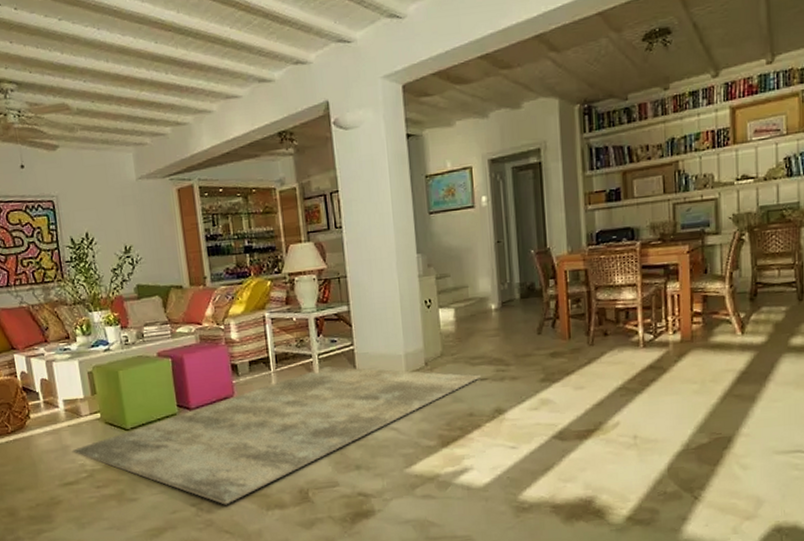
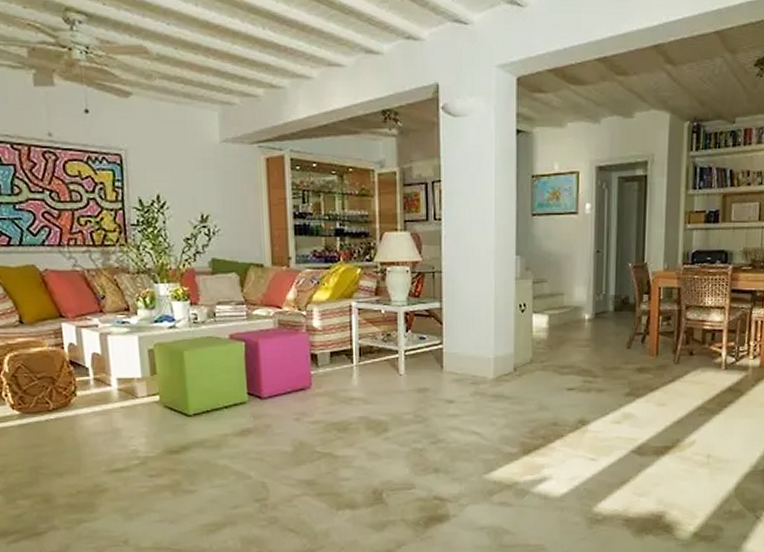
rug: present [73,366,482,505] -> none [124,364,569,502]

